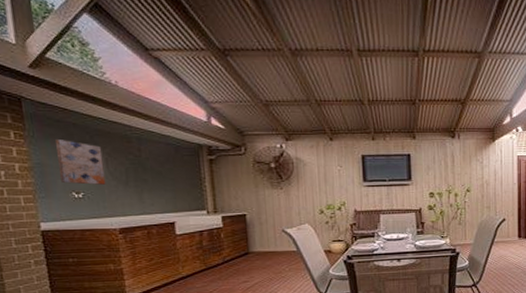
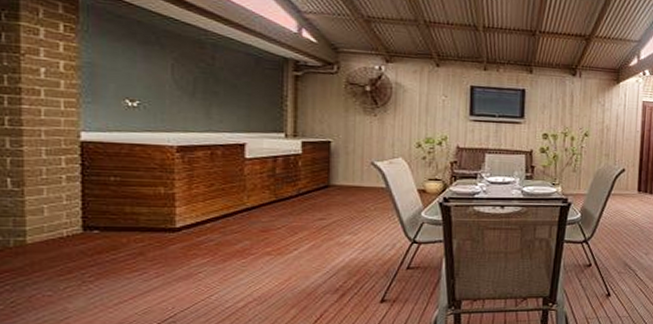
wall art: present [54,140,106,185] -> none [112,37,168,94]

